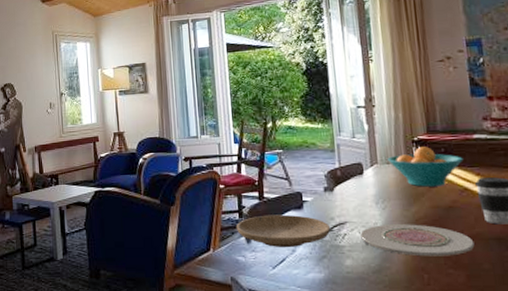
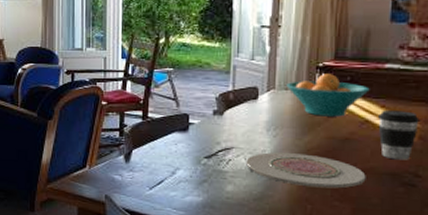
plate: present [236,214,331,248] -> none [115,135,216,170]

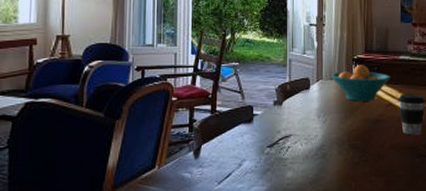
plate: present [246,152,366,189] -> none [302,136,393,166]

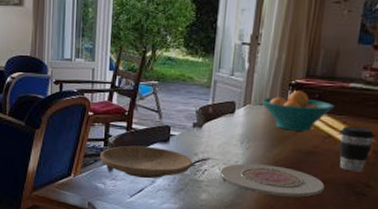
plate: none [184,128,277,162] -> present [99,145,193,179]
plate: none [302,136,393,166] -> present [220,163,325,197]

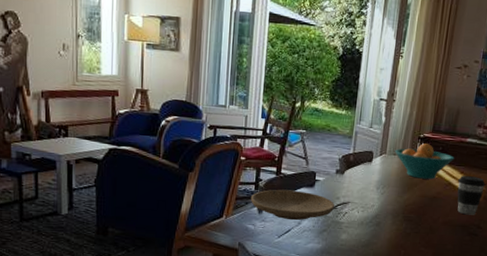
plate: present [220,163,325,197] -> none [358,207,445,237]

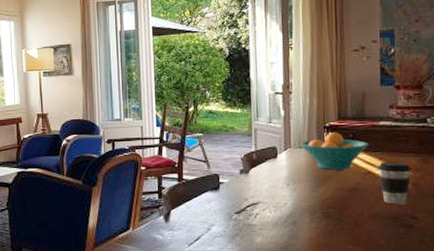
plate: present [250,189,335,221] -> none [155,195,244,227]

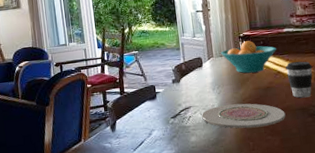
plate: none [271,204,373,234] -> present [202,103,286,129]

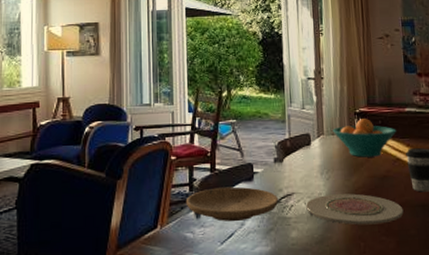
plate: none [102,104,179,133] -> present [185,186,279,222]

